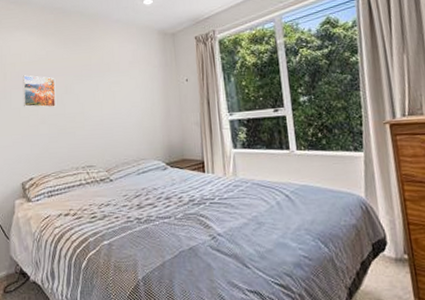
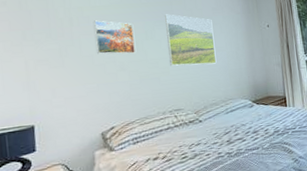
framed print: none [84,68,131,121] -> present [165,14,217,66]

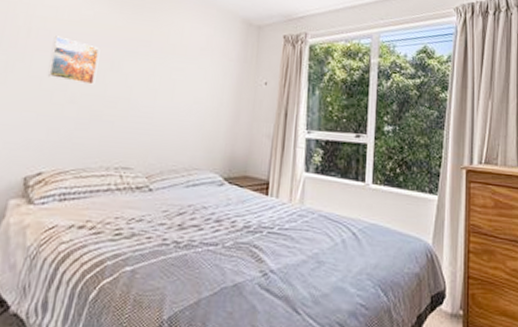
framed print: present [165,14,217,66] -> none [131,44,197,119]

